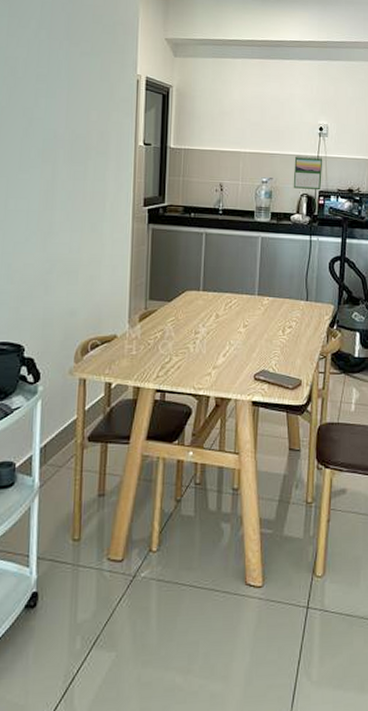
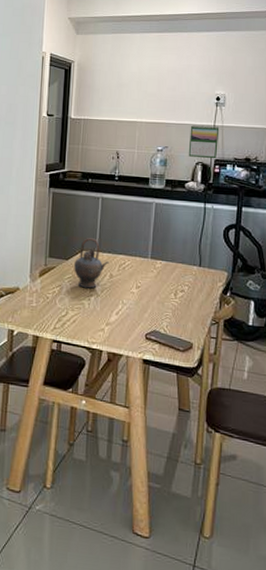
teapot: none [176,277,215,331] -> present [73,238,109,289]

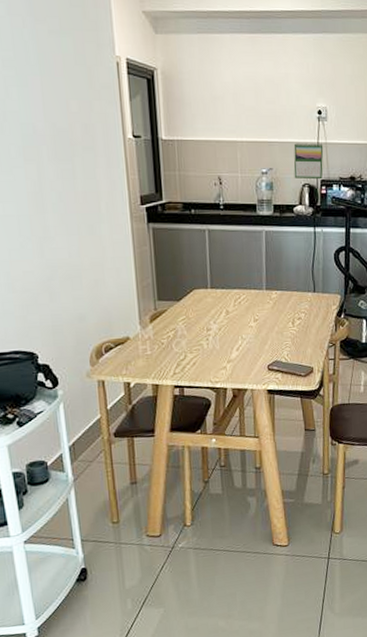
teapot: present [73,238,109,289] -> none [186,275,224,329]

